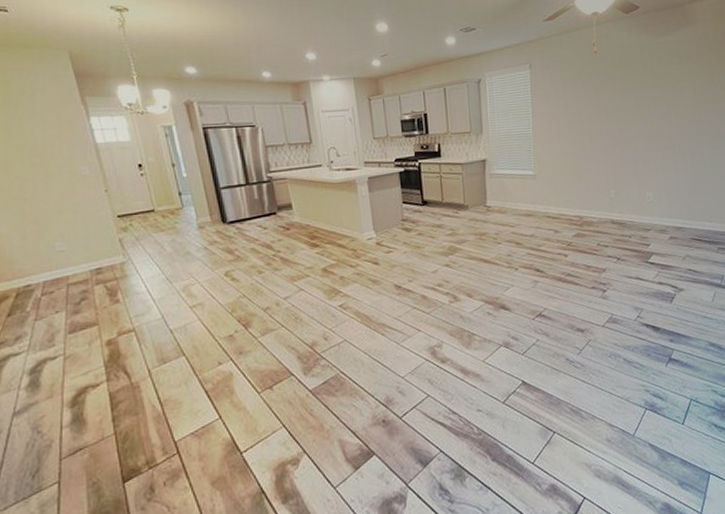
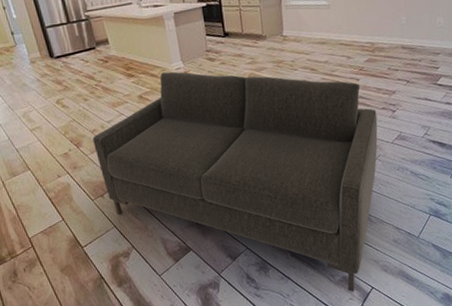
sofa: none [265,242,588,504] -> present [93,71,378,292]

